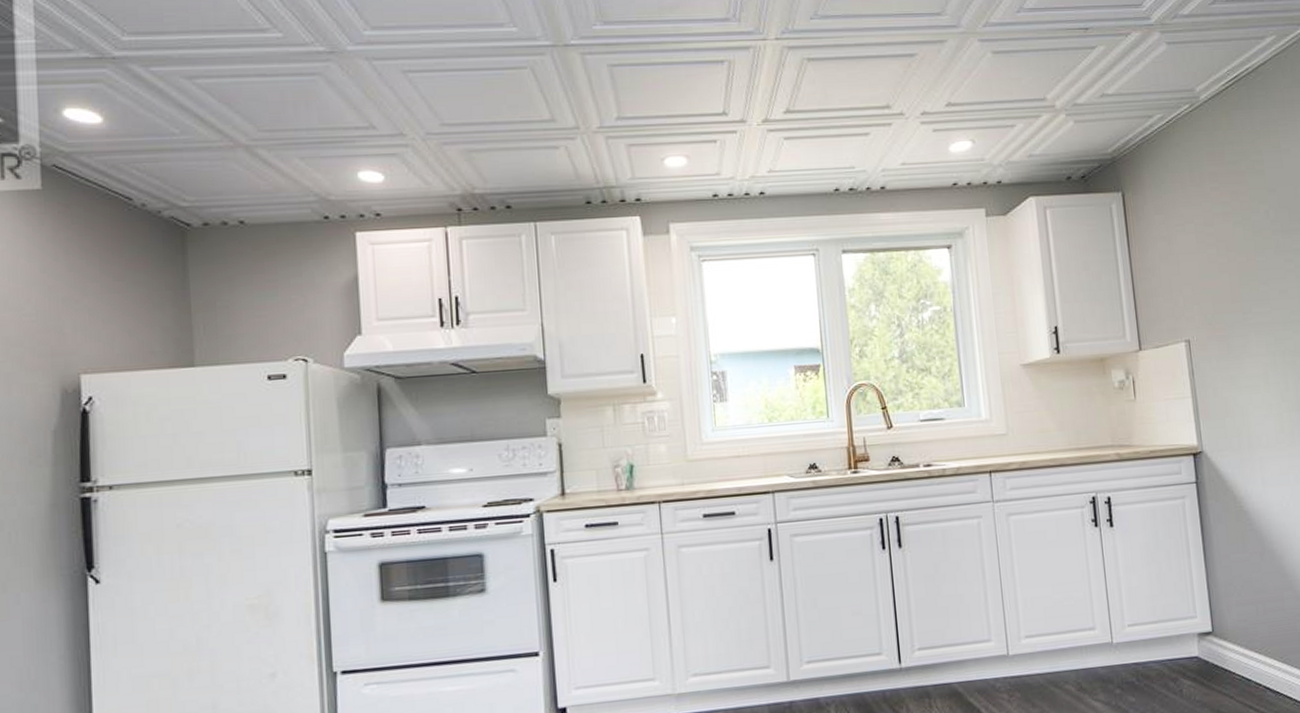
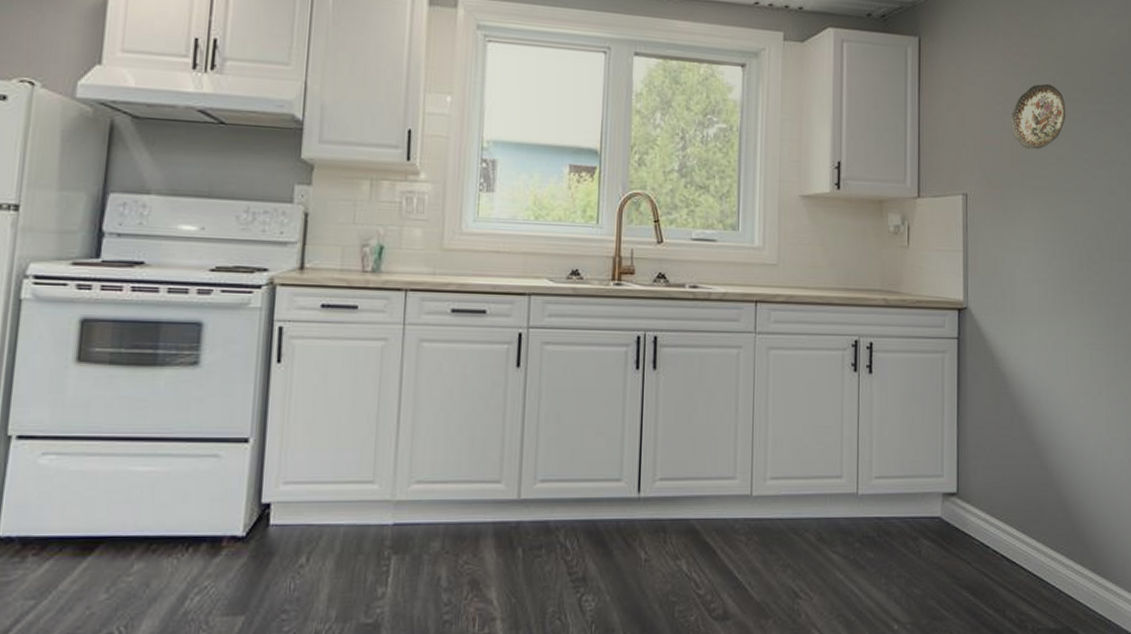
decorative plate: none [1226,218,1284,287] -> present [1011,83,1066,150]

